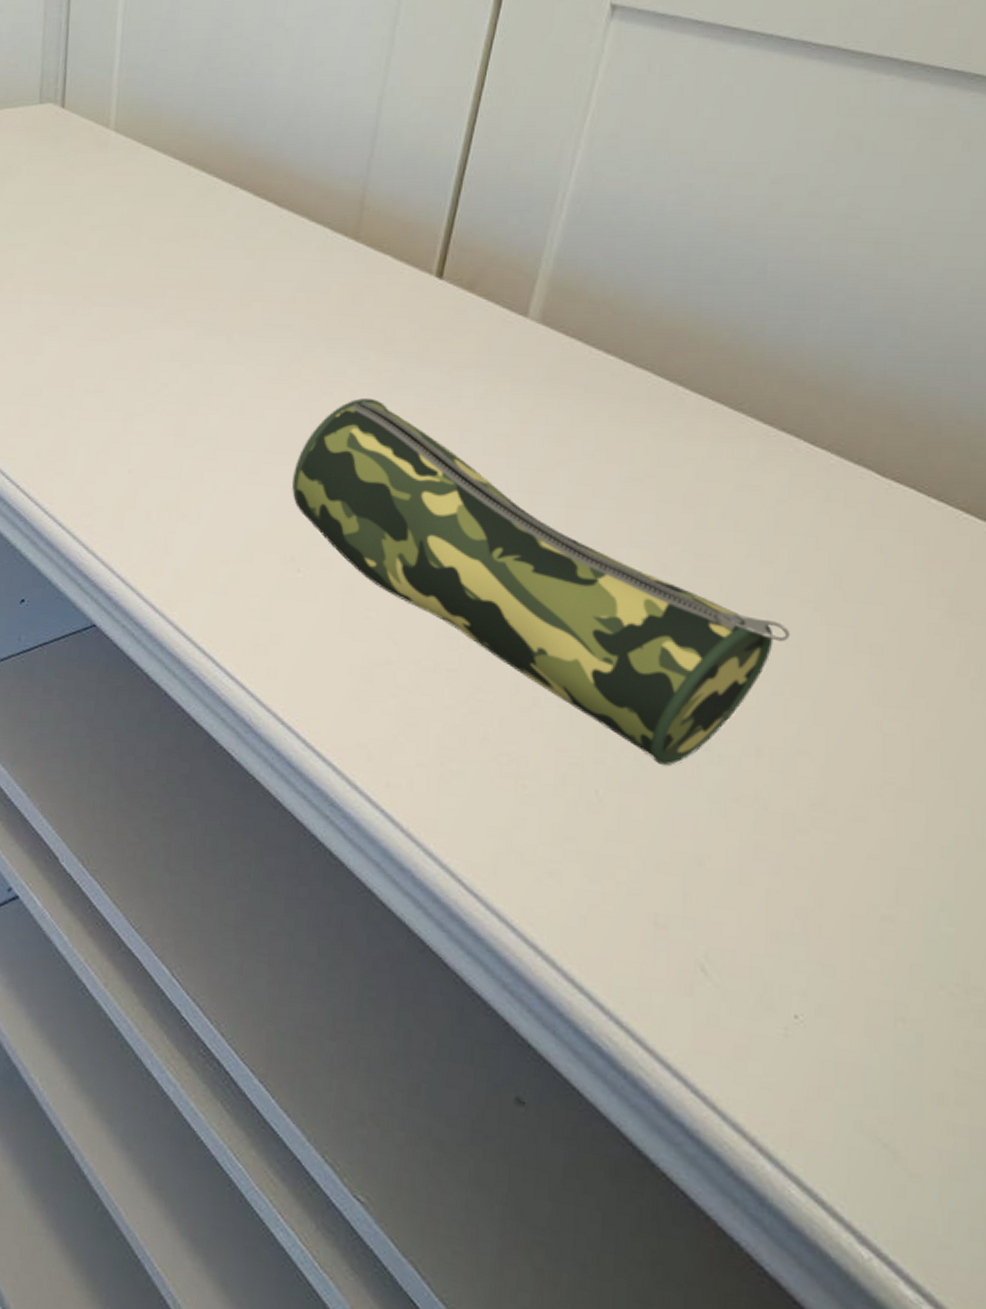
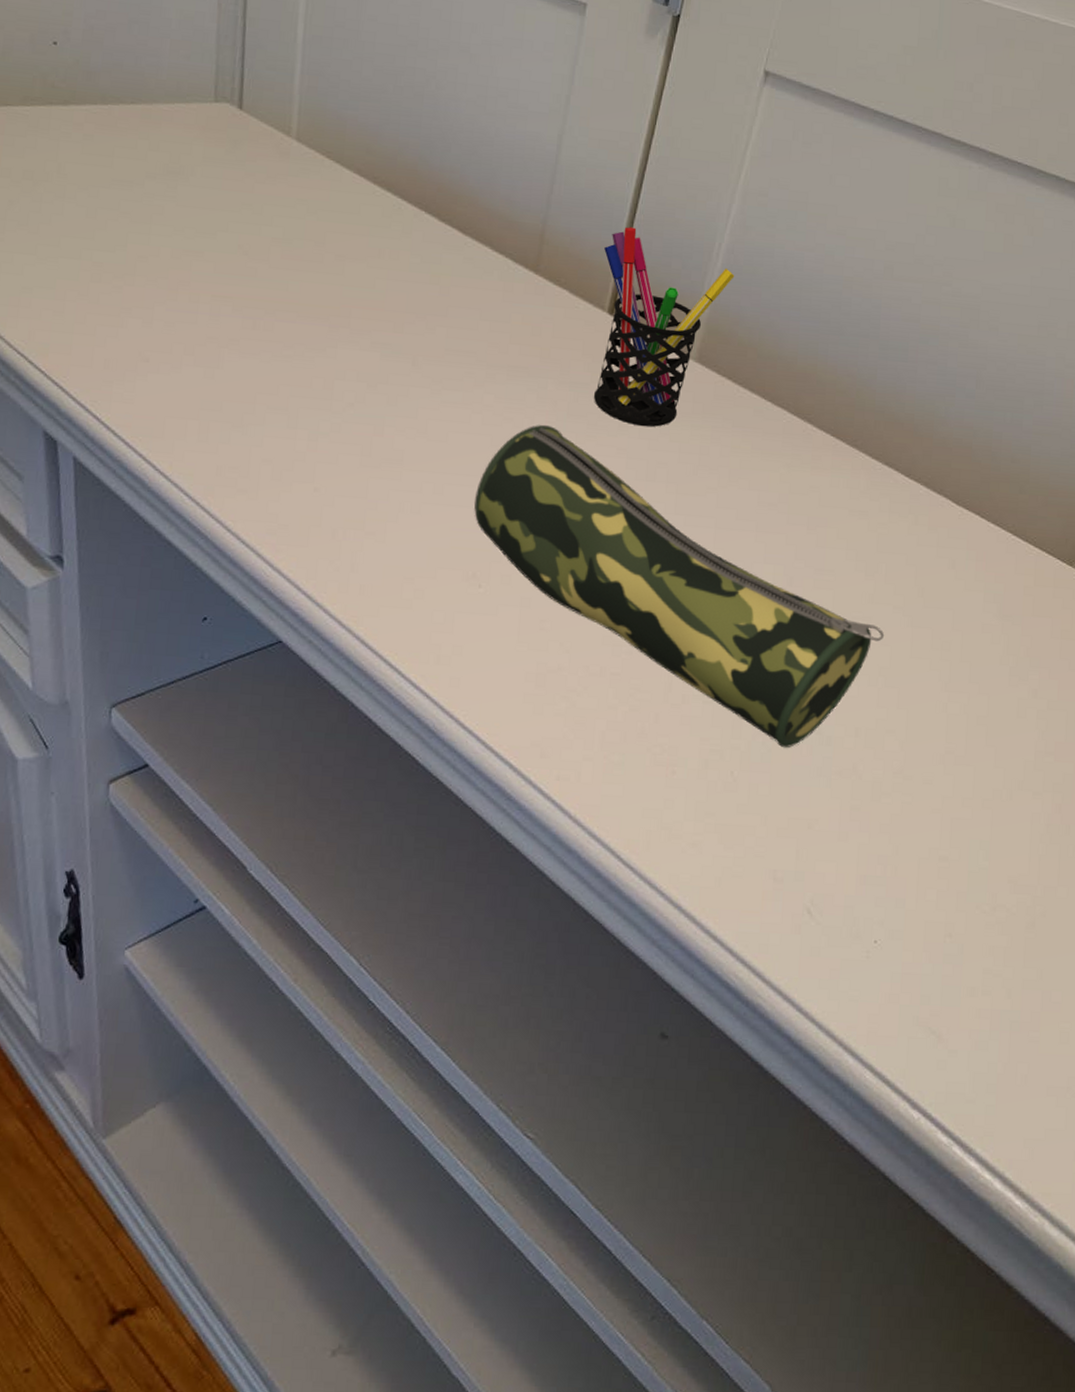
pen holder: none [421,184,583,397] -> present [593,227,735,427]

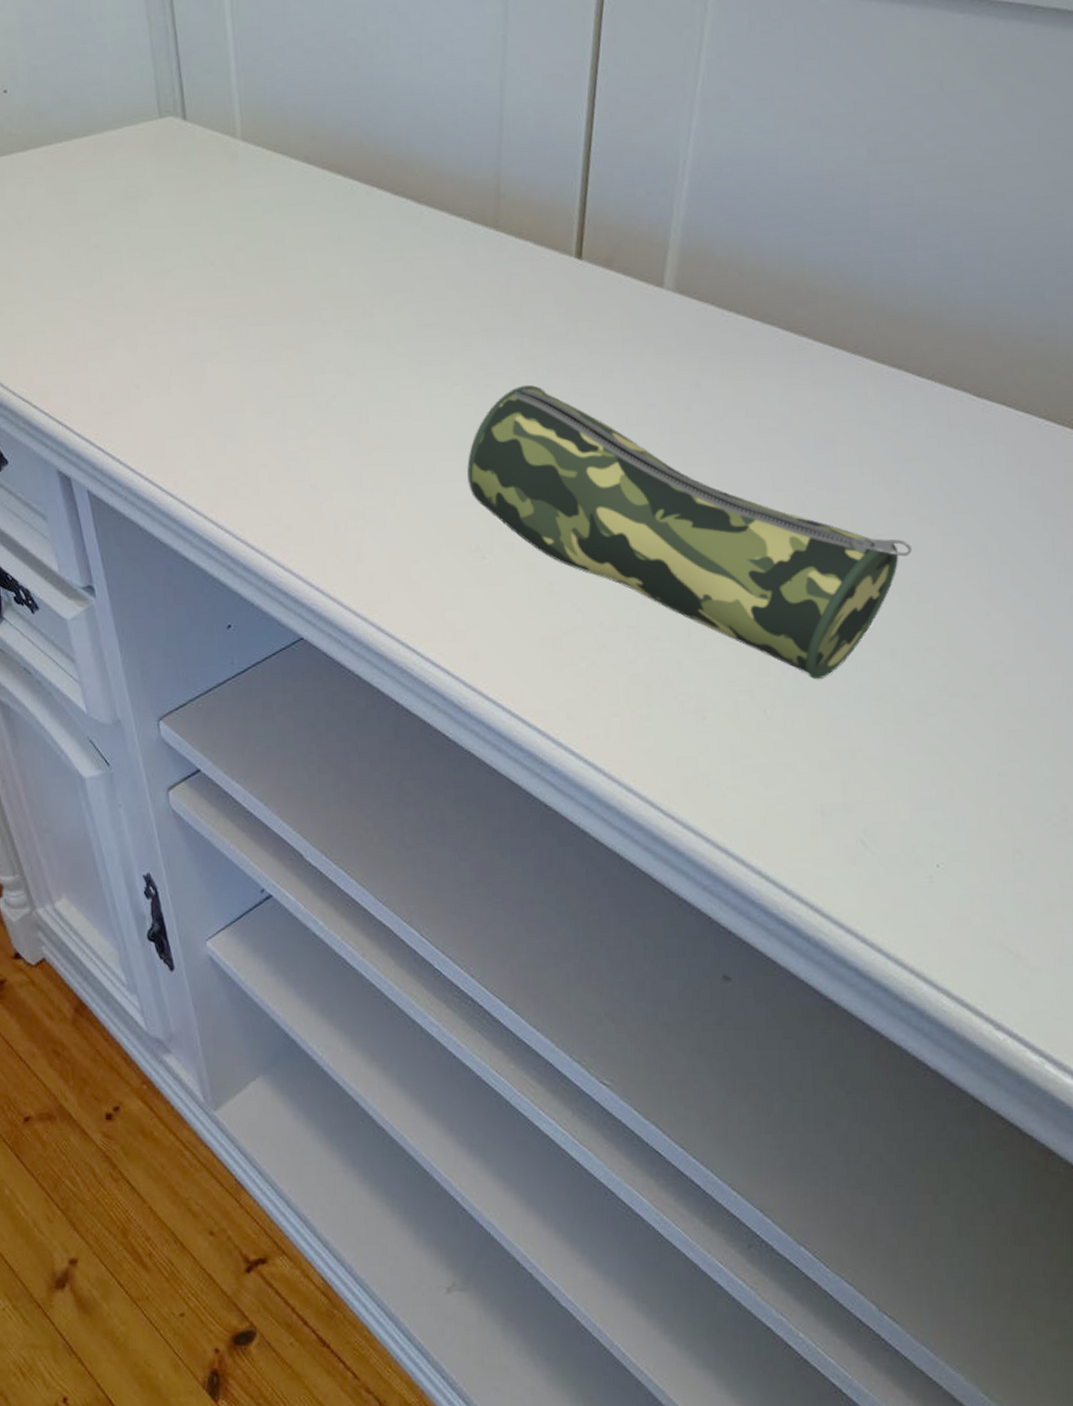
pen holder: present [593,227,735,427] -> none [563,162,704,370]

